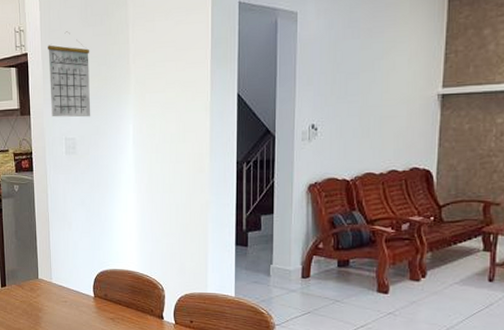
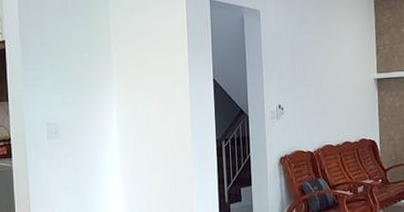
calendar: present [48,31,91,118] -> none [27,20,74,103]

